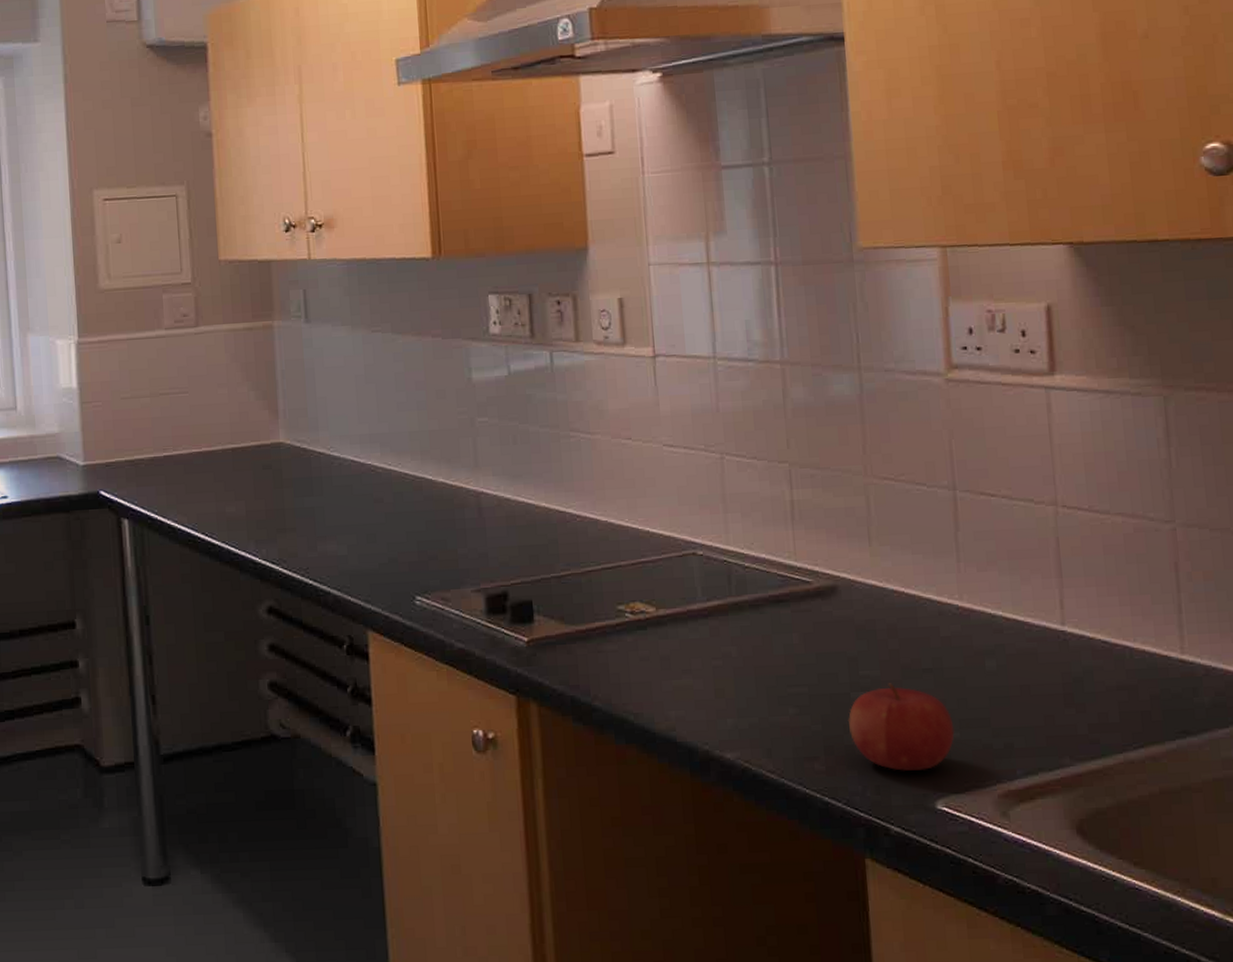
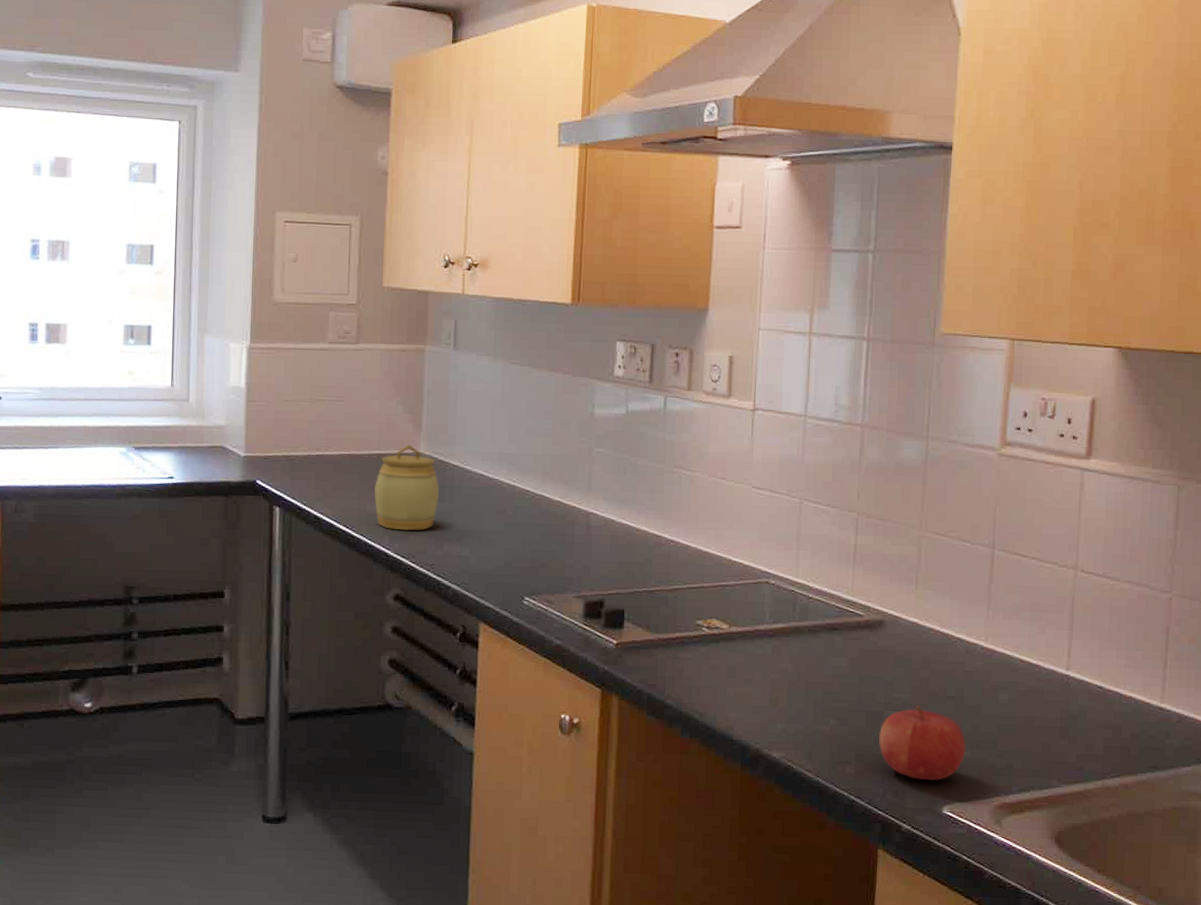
jar: none [232,434,307,533] -> present [374,444,440,531]

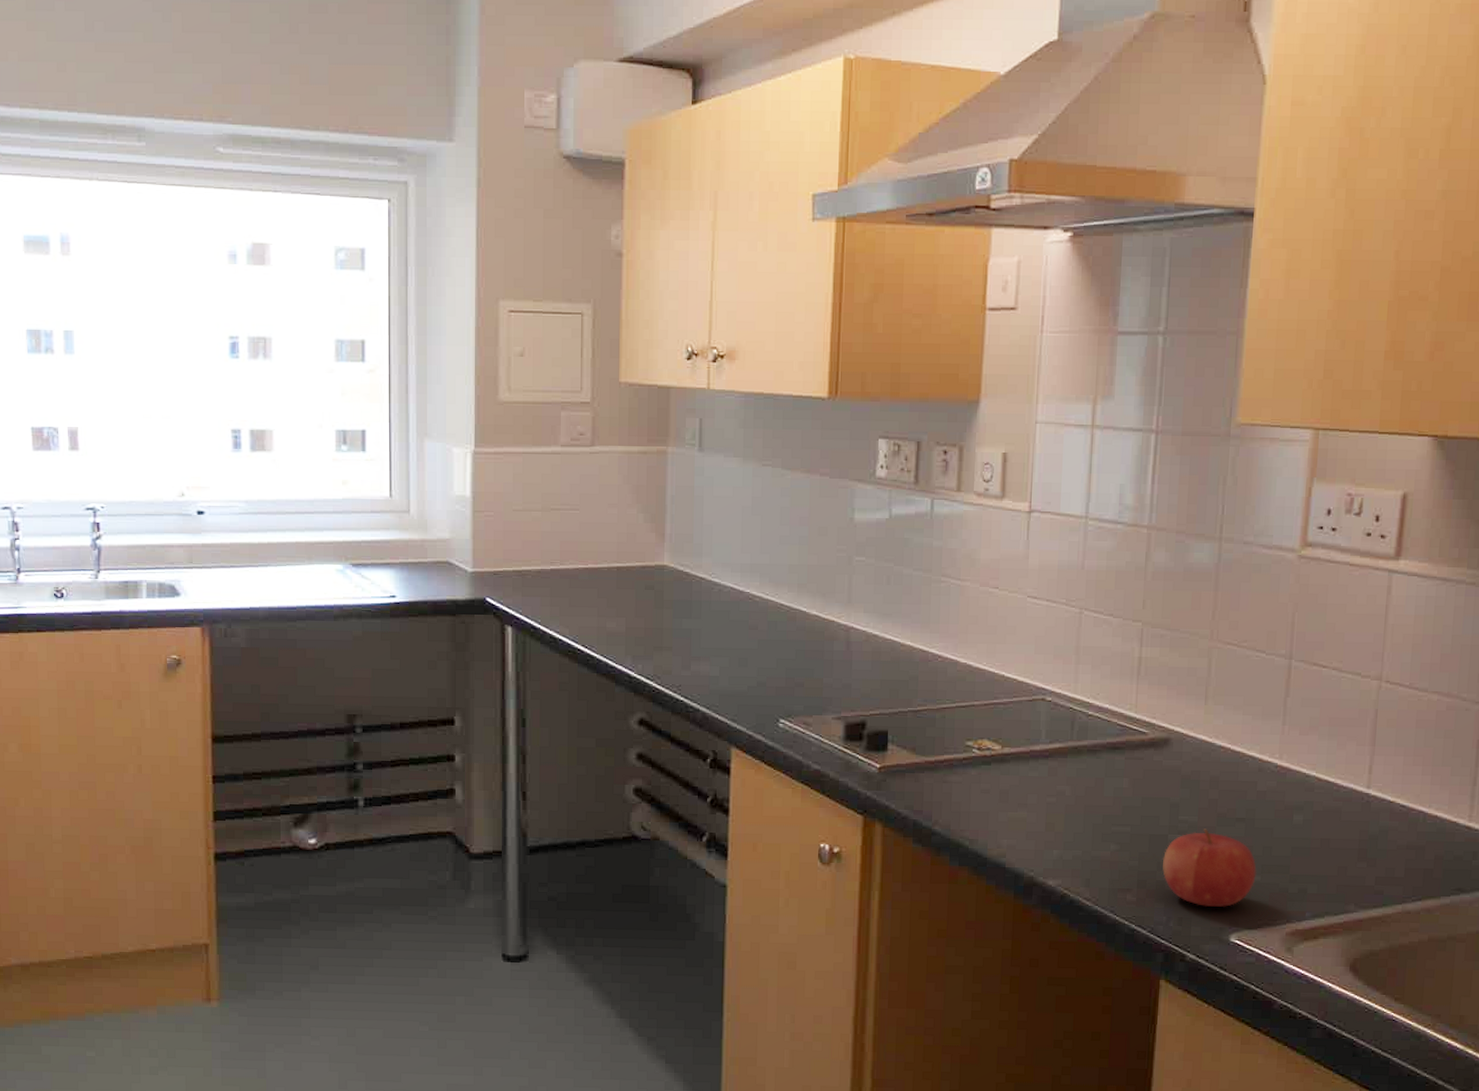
jar: present [374,444,440,531] -> none [615,556,686,650]

